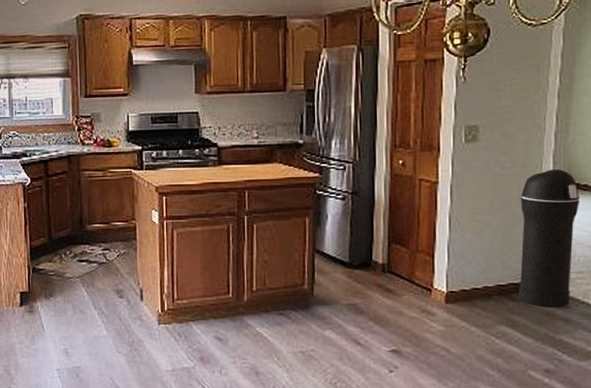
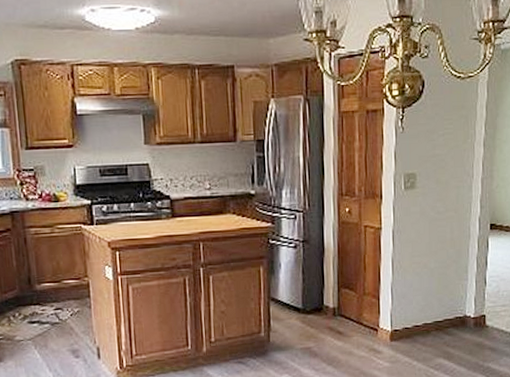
trash can: present [518,169,580,307] -> none [452,213,503,339]

